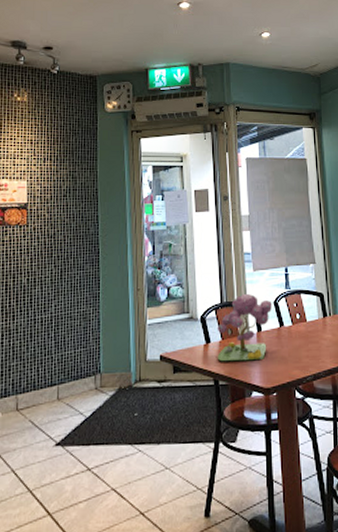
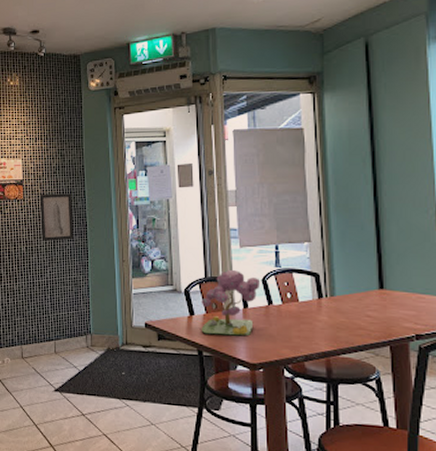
wall art: none [46,218,84,271] -> present [40,193,74,241]

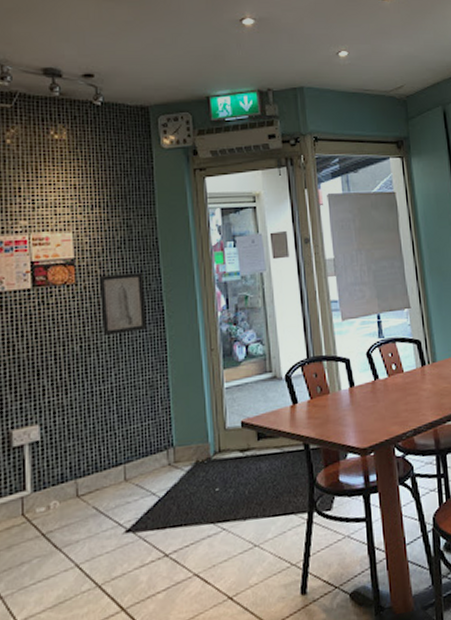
plant: present [201,270,259,336] -> none [304,346,365,424]

